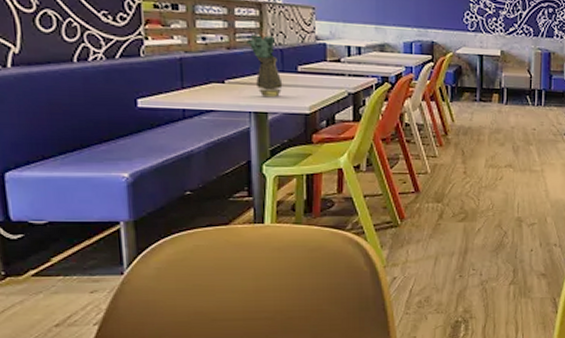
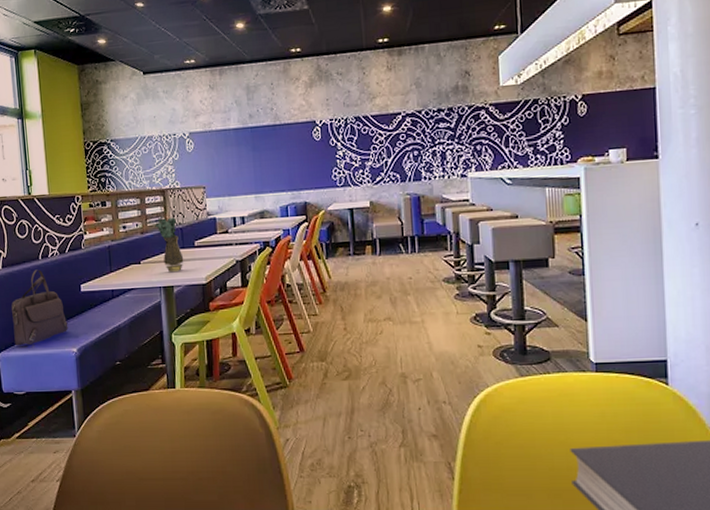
handbag: none [26,74,117,166] -> present [11,269,69,346]

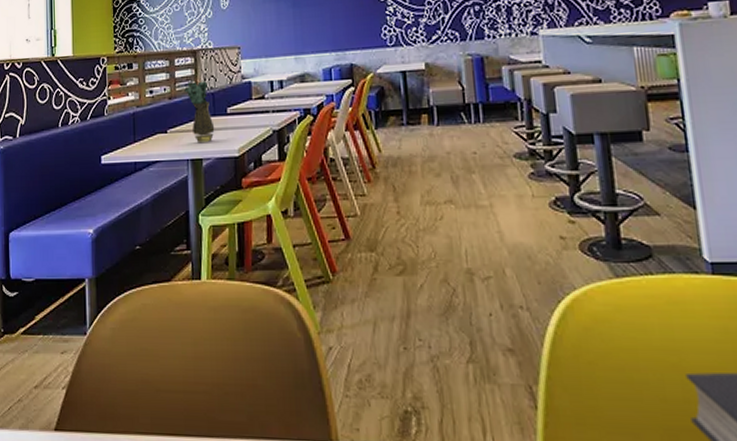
handbag: present [11,269,69,346] -> none [26,138,85,225]

